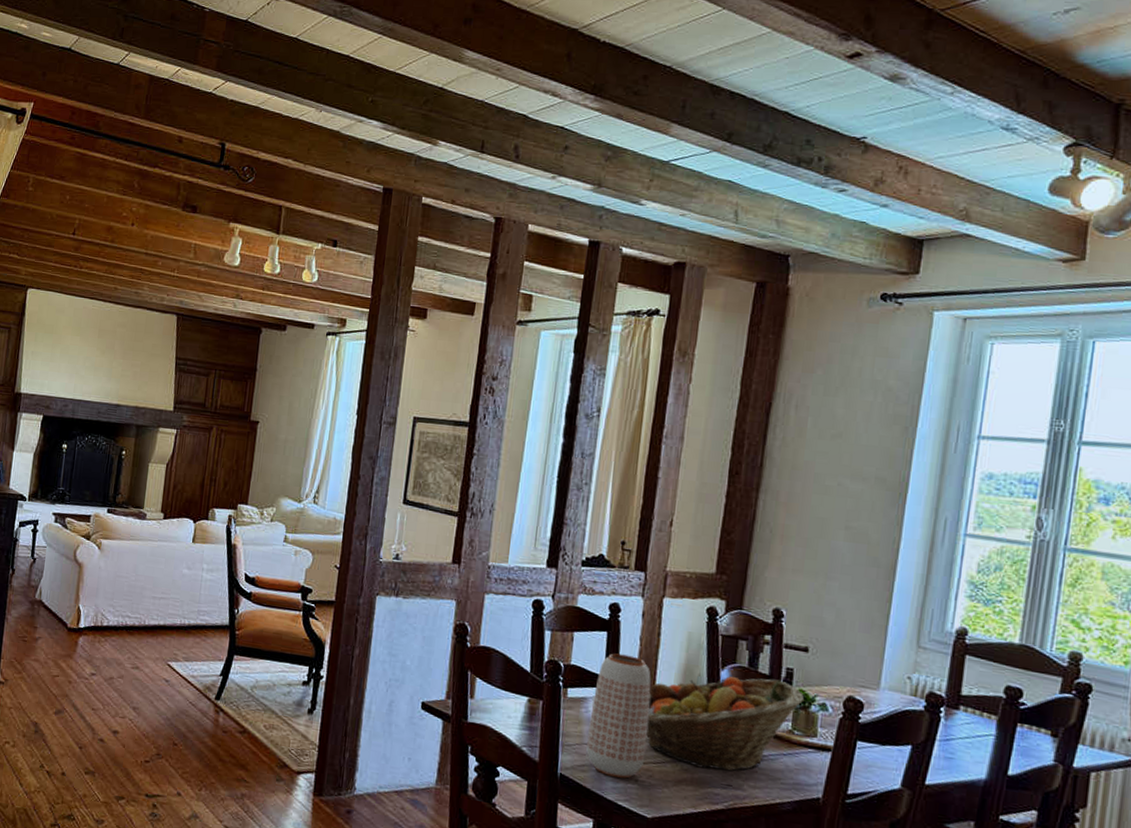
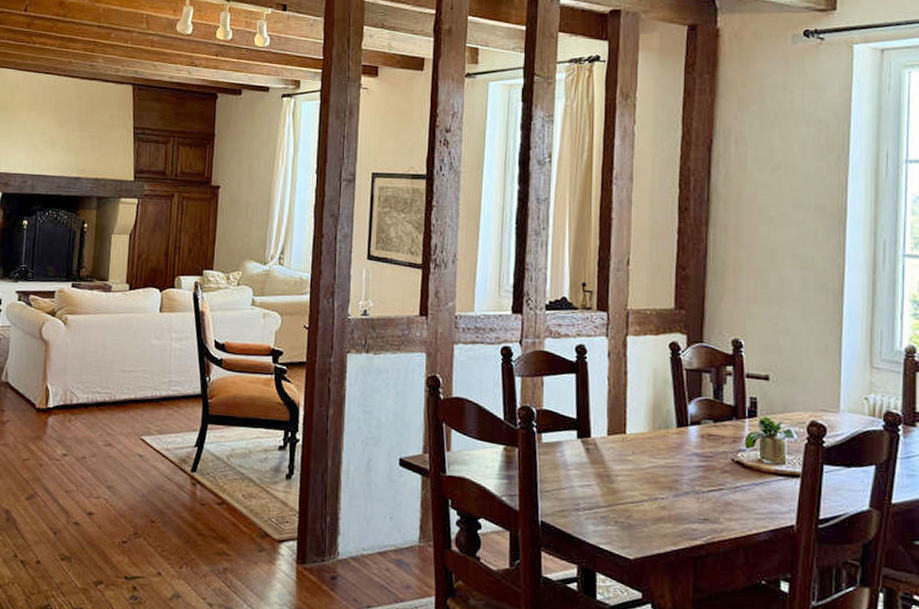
vase: present [586,653,651,779] -> none [565,395,624,521]
fruit basket: present [646,676,805,771] -> none [621,409,770,505]

